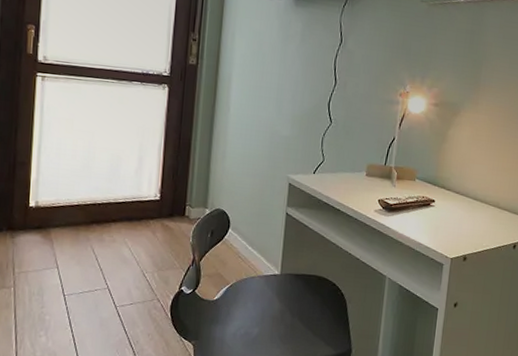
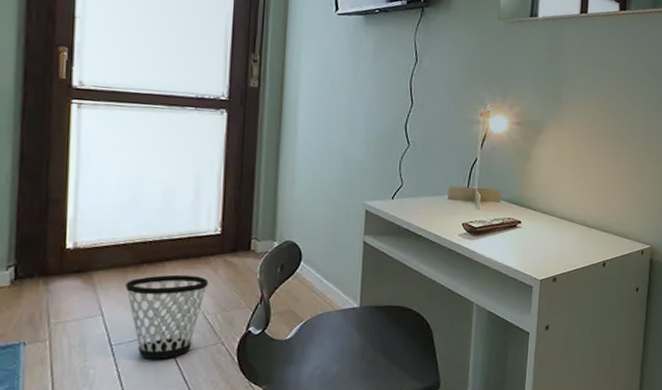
wastebasket: none [77,234,148,311] -> present [125,274,209,360]

